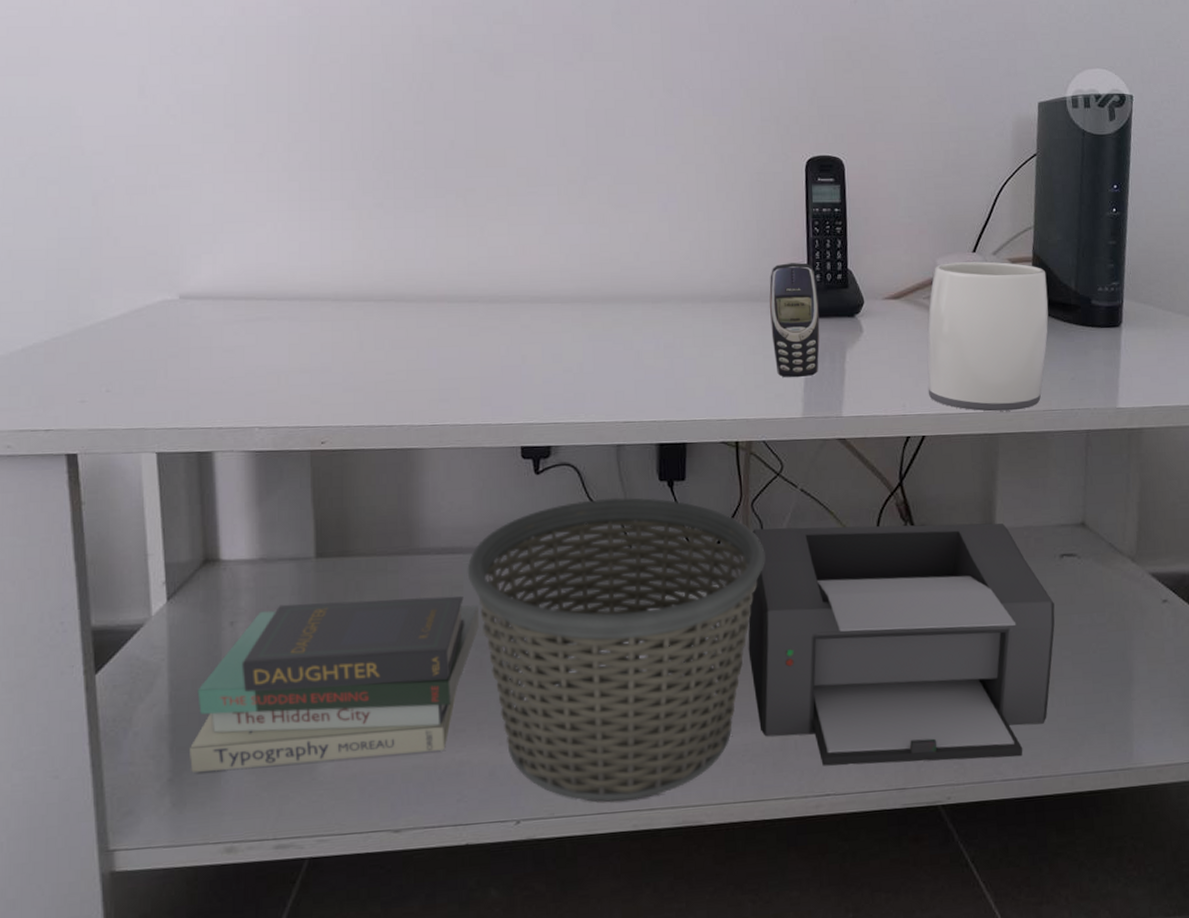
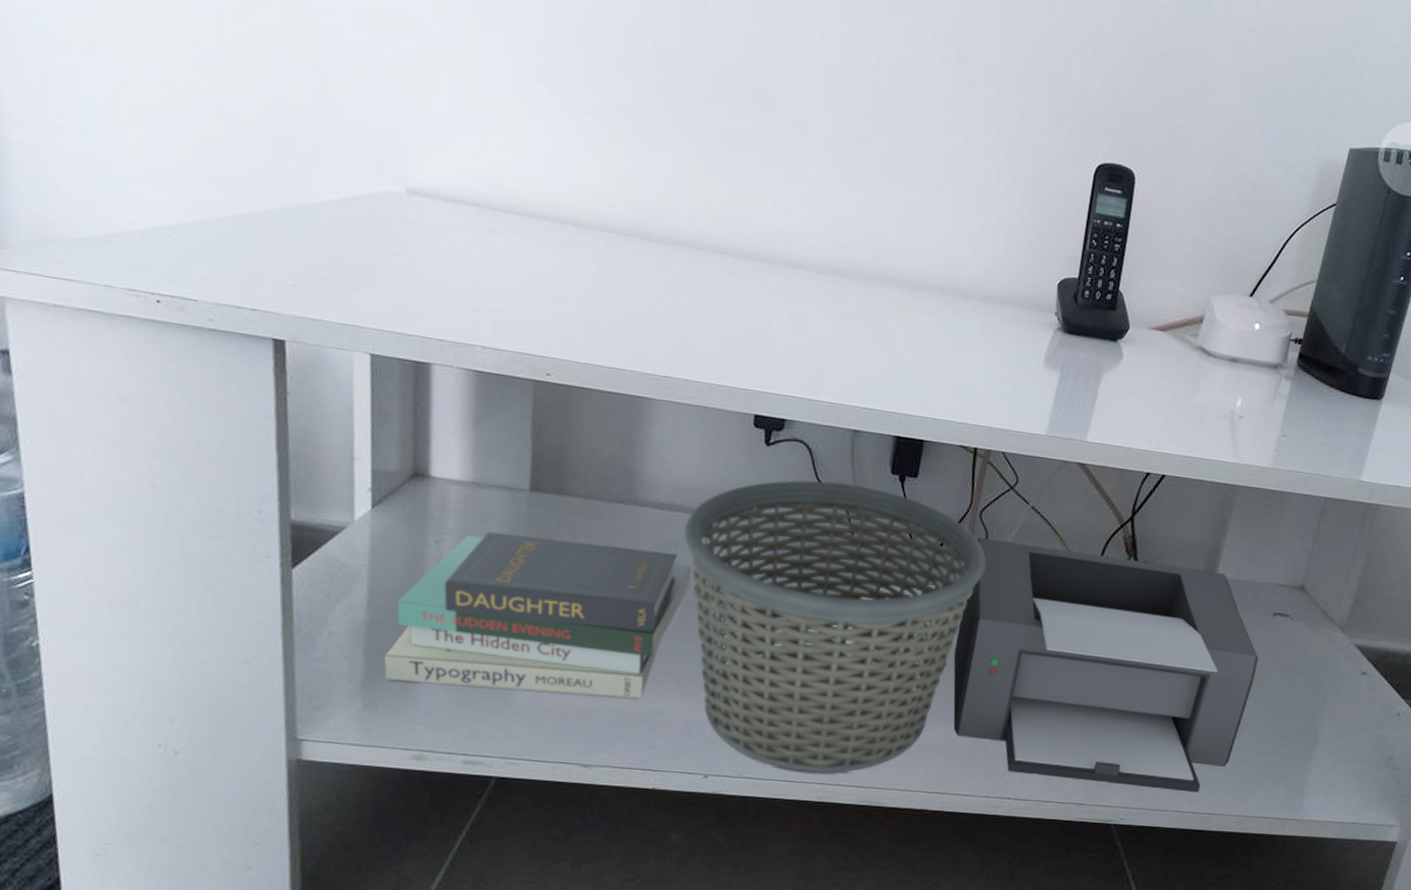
mobile phone: present [769,263,820,378] -> none [1028,272,1085,395]
mug: present [926,261,1049,412] -> none [1176,302,1320,466]

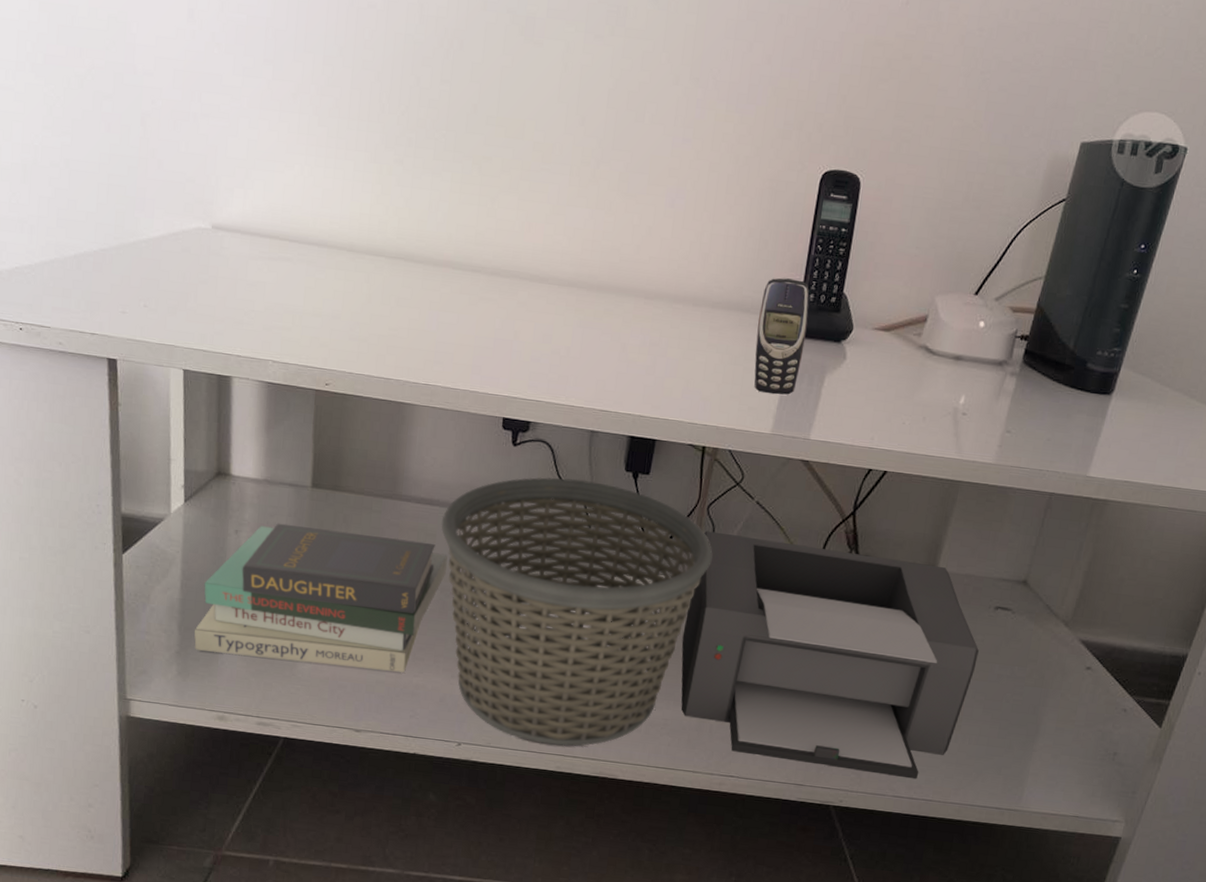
mobile phone: none [1028,272,1085,395] -> present [754,278,810,395]

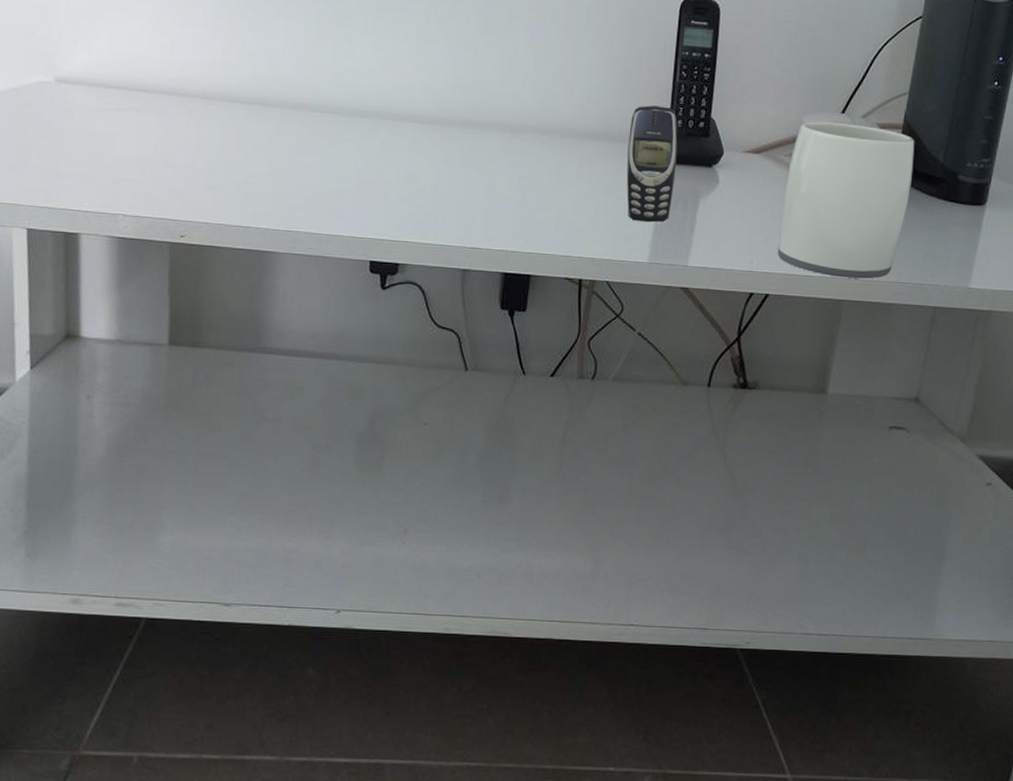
books: present [194,523,447,673] -> none [43,385,317,538]
basket: present [441,477,712,747] -> none [309,320,596,605]
printer: present [681,531,979,780] -> none [570,366,877,614]
mug: none [898,302,1047,462] -> present [777,121,915,279]

